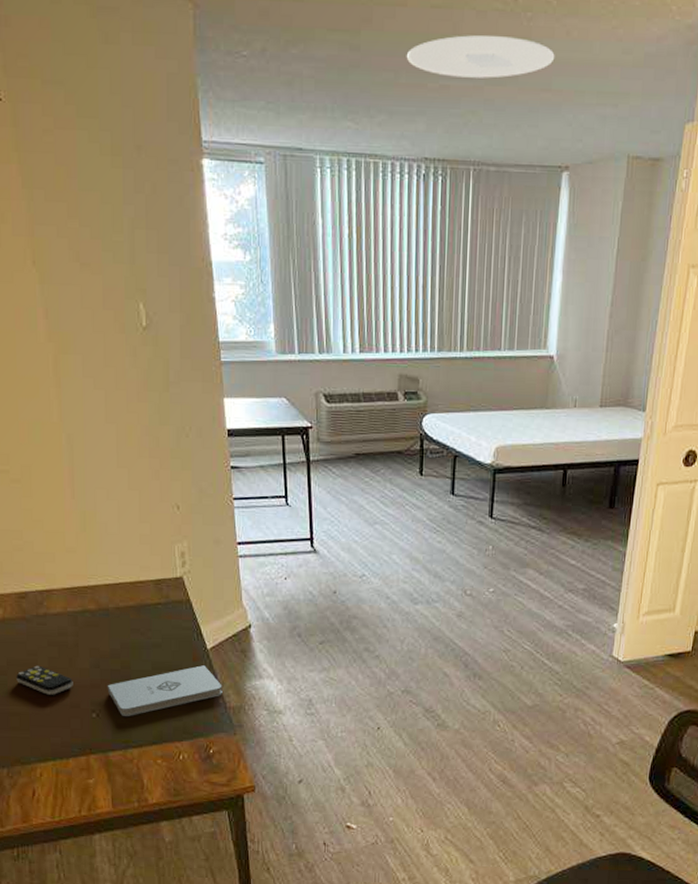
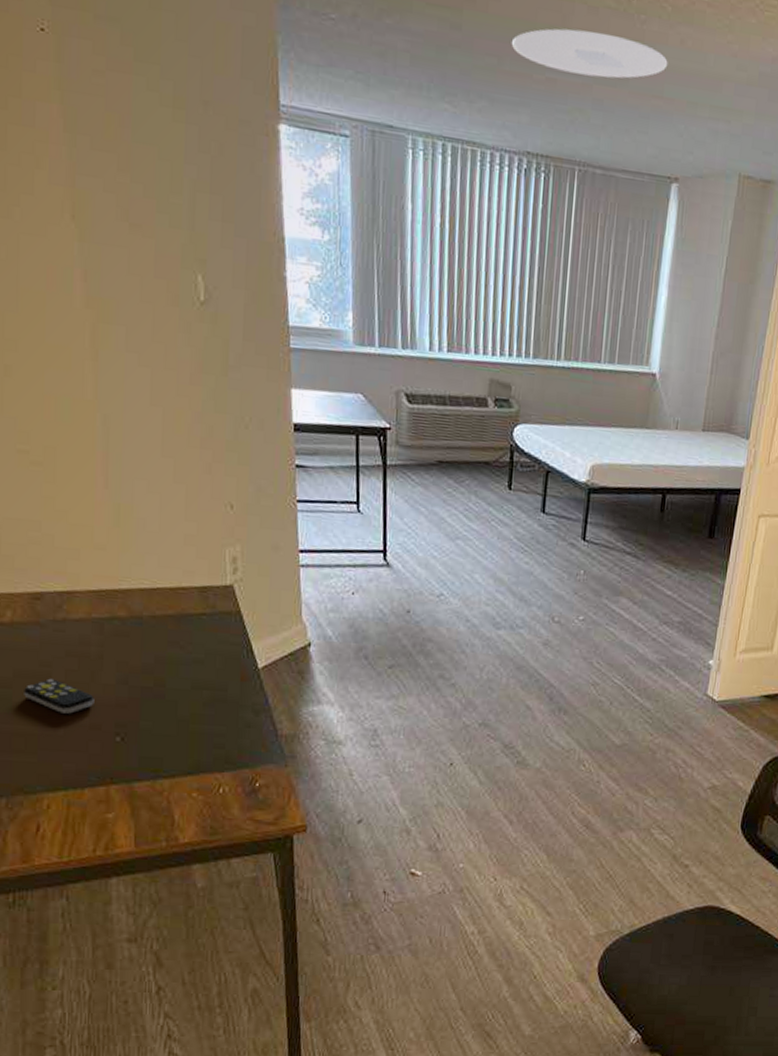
notepad: present [107,665,222,716] -> none [135,686,274,742]

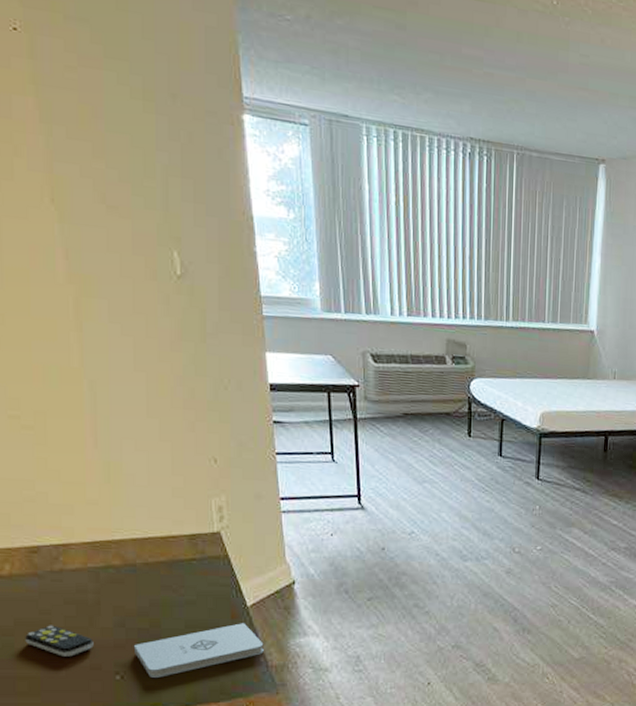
notepad: none [135,686,274,742] -> present [133,623,264,678]
ceiling light: present [511,28,668,79] -> none [451,29,591,73]

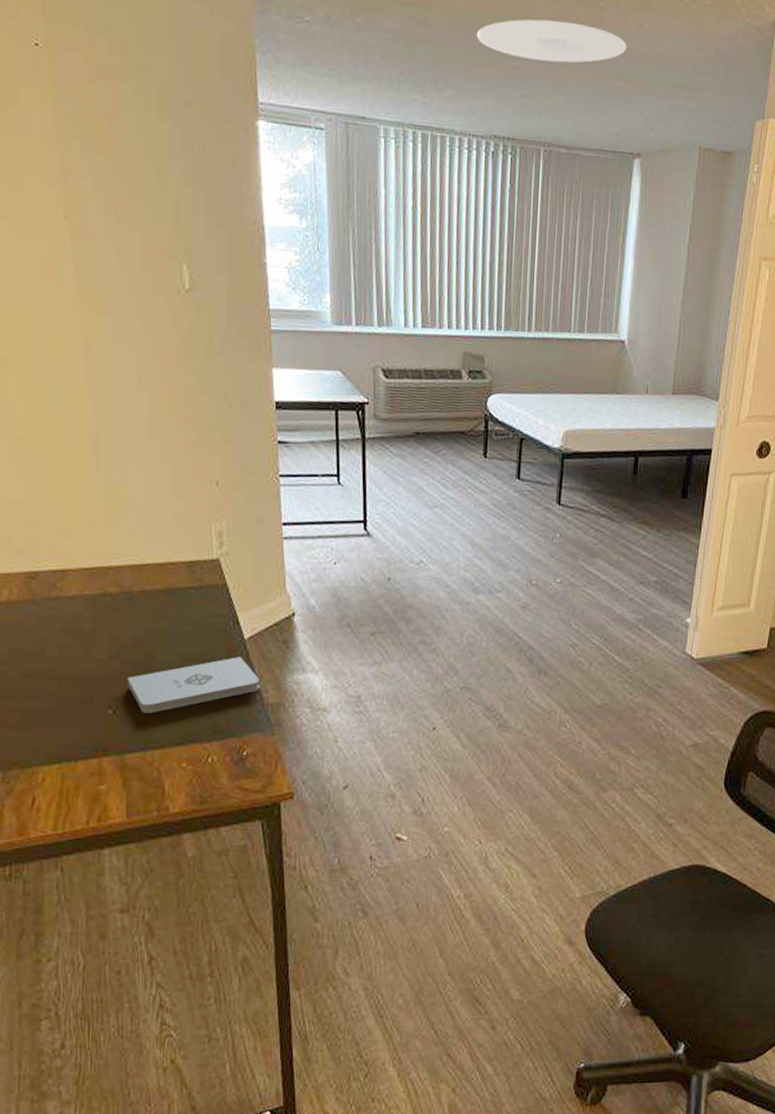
remote control: present [25,625,94,657] -> none [20,654,87,688]
ceiling light: none [451,29,591,73] -> present [476,19,627,63]

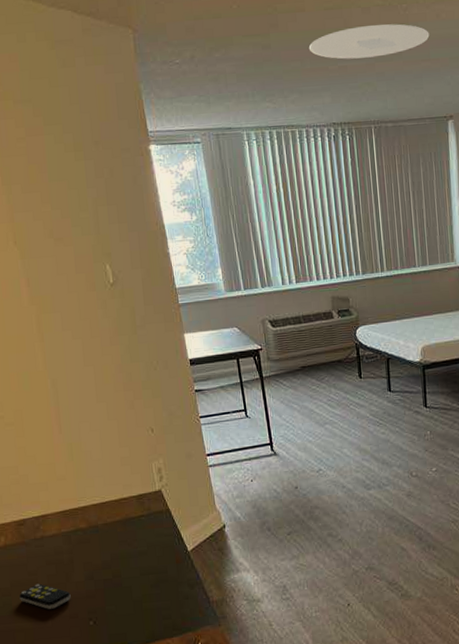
remote control: none [20,654,87,688] -> present [19,583,71,609]
notepad: present [126,657,260,713] -> none [101,566,205,621]

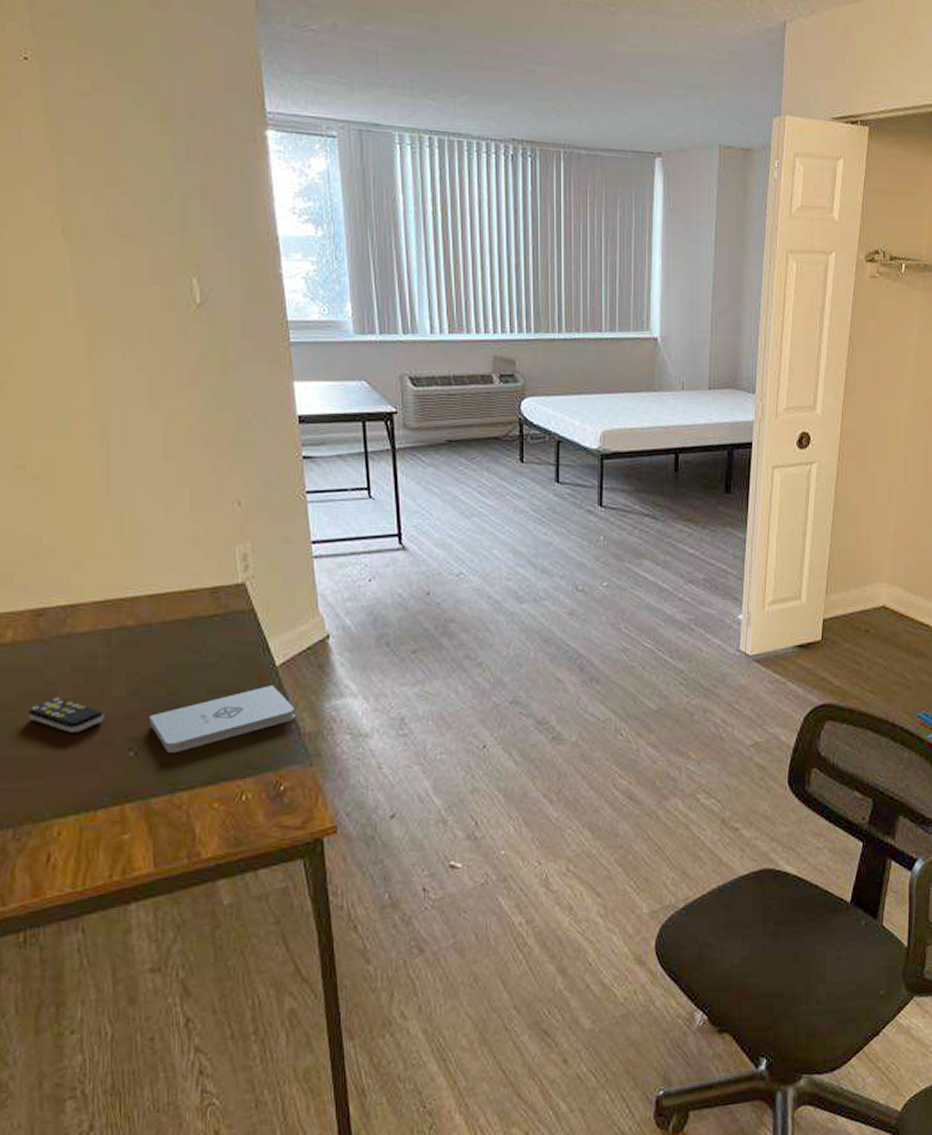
notepad: none [101,566,205,621] -> present [148,685,295,753]
ceiling light: present [308,24,430,59] -> none [488,24,641,66]

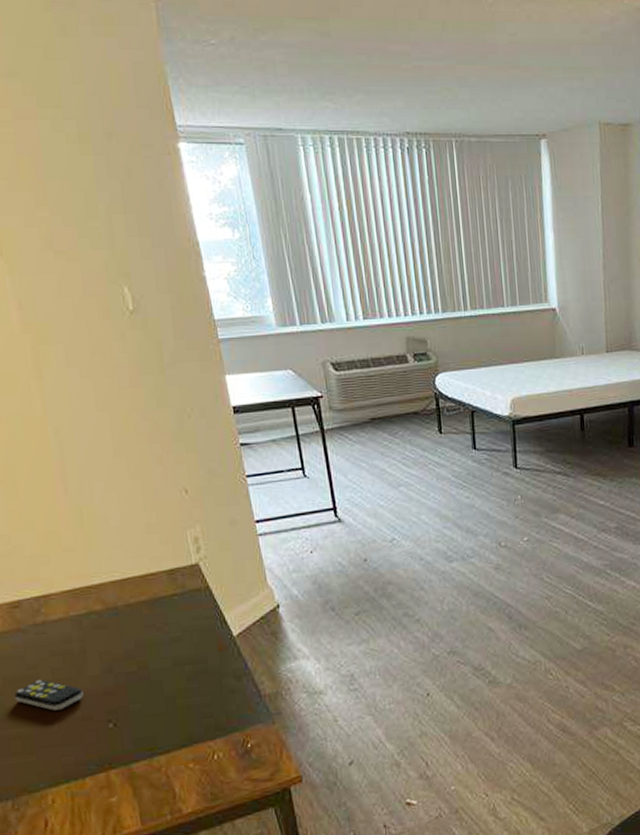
notepad: present [148,685,295,753] -> none [123,654,255,722]

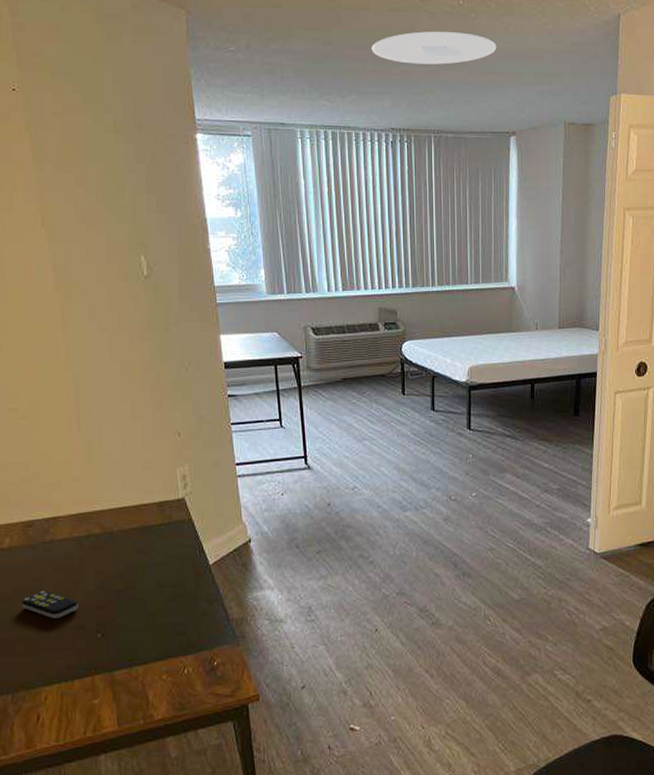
ceiling light: none [376,19,519,58] -> present [371,31,497,65]

